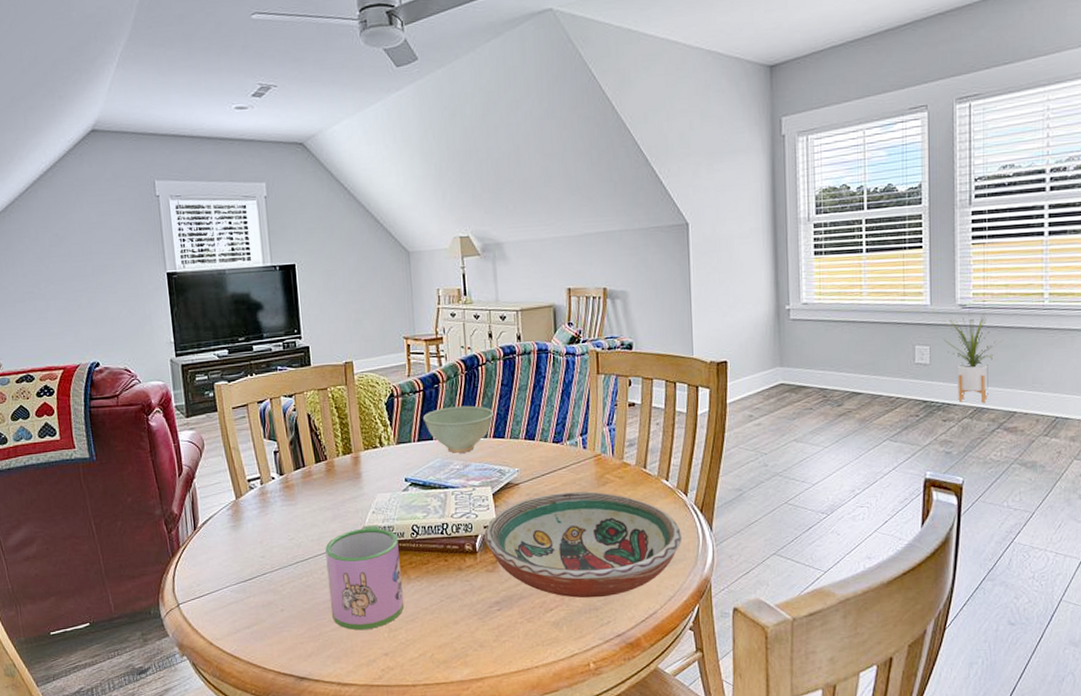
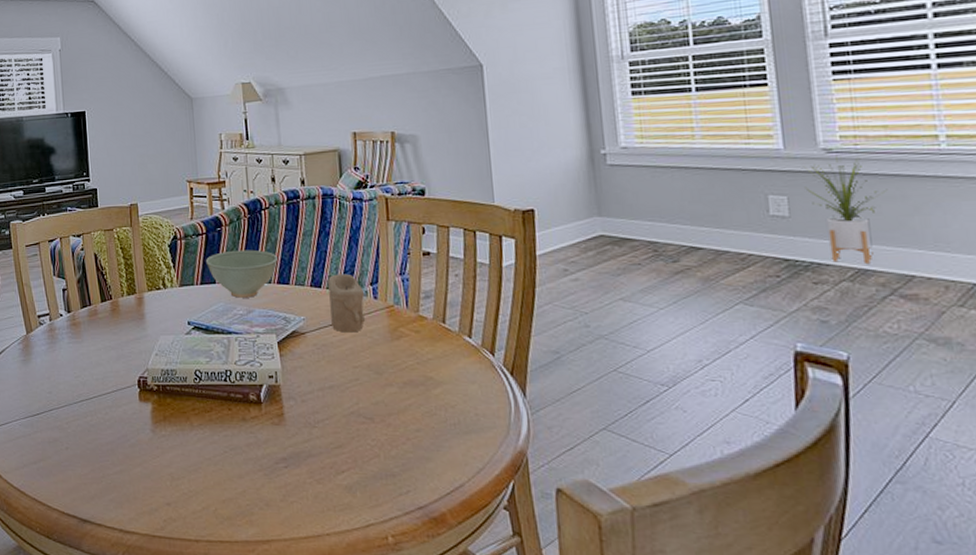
mug: present [325,524,405,631] -> none [109,367,187,476]
decorative bowl: present [484,491,682,598] -> none [269,345,490,463]
candle: none [541,426,575,482] -> present [328,273,366,333]

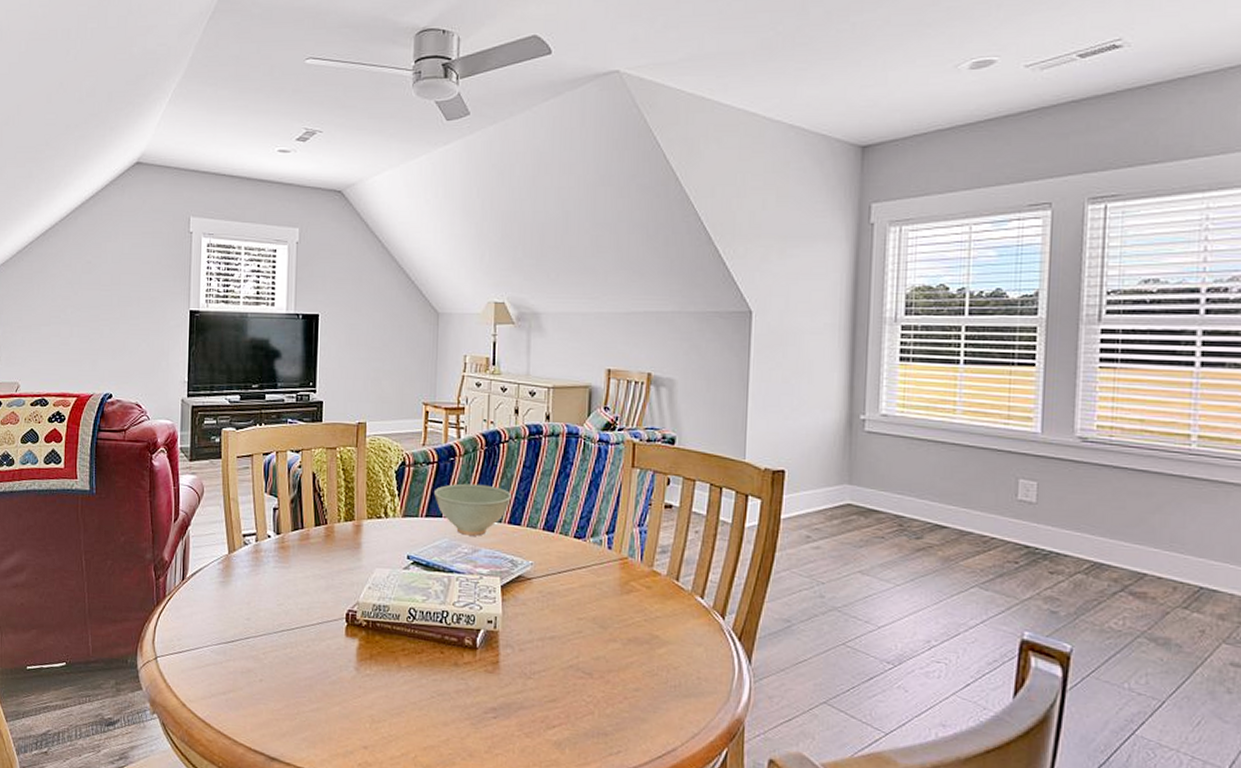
candle: present [328,273,366,333] -> none [560,519,598,583]
house plant: present [802,155,888,265] -> none [1055,444,1135,559]

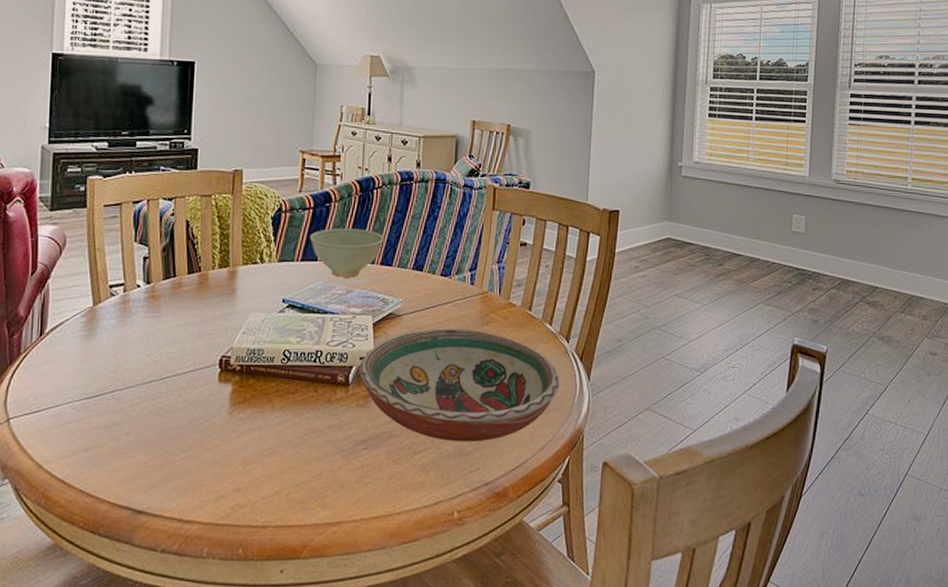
decorative bowl: none [487,595,714,722] -> present [359,328,559,442]

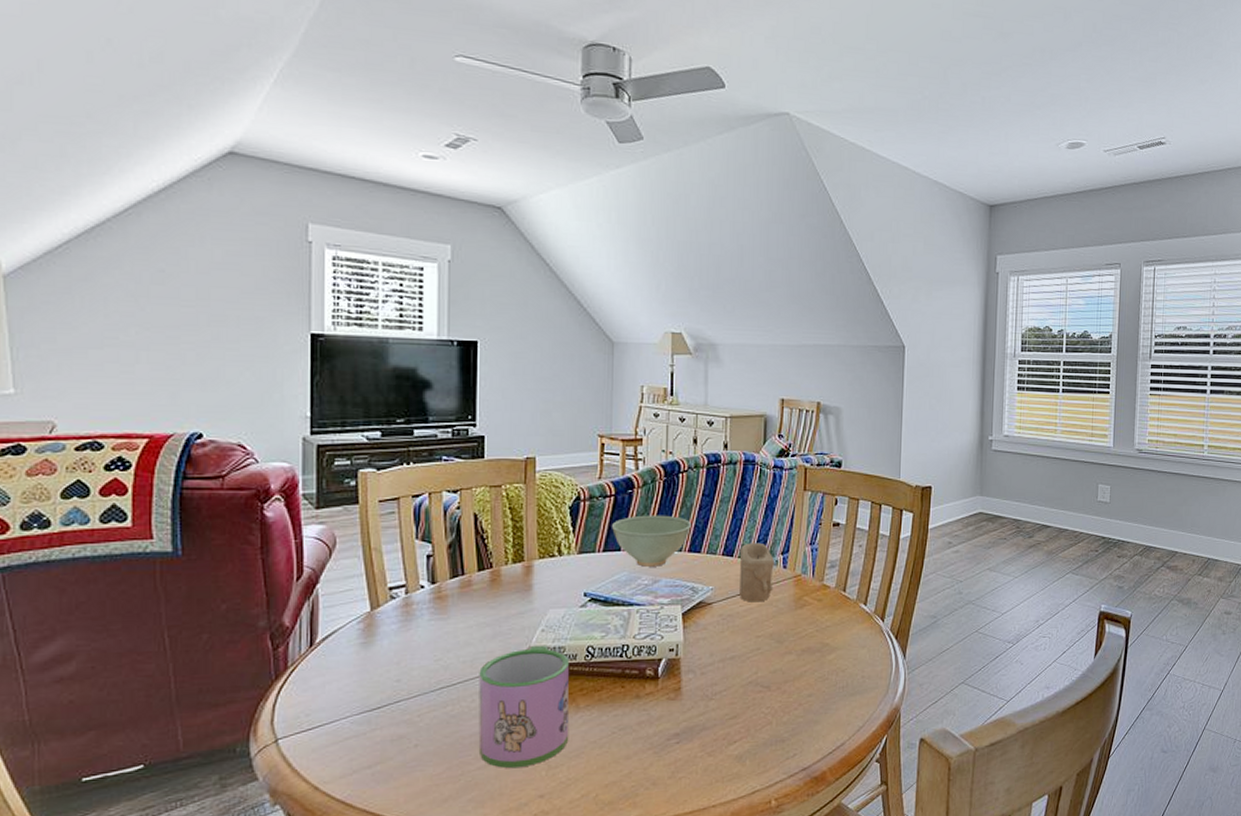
mug: none [182,346,267,462] -> present [478,645,570,769]
decorative bowl: present [359,328,559,442] -> none [669,614,875,729]
candle: none [428,258,462,317] -> present [740,542,774,602]

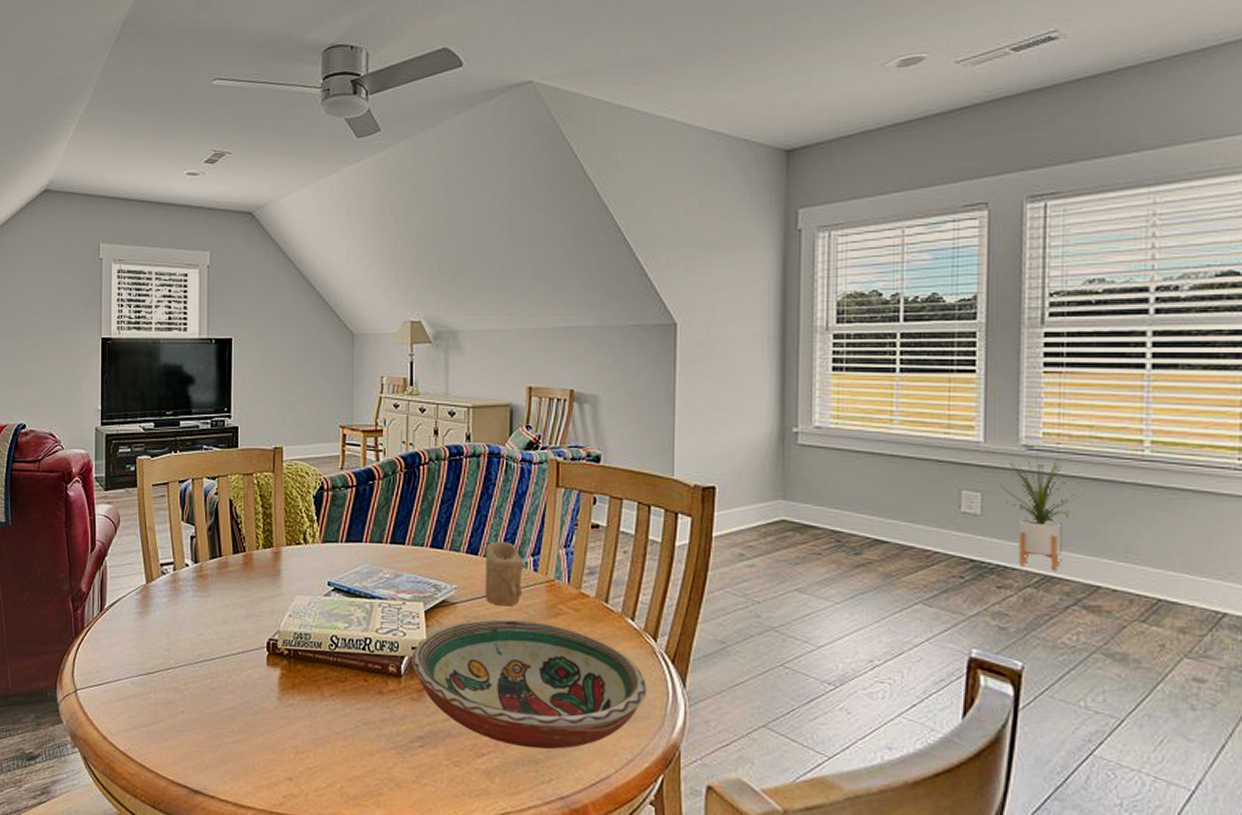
mug: present [478,645,570,769] -> none [234,629,315,748]
bowl: present [612,515,691,567] -> none [354,507,433,561]
decorative bowl: none [669,614,875,729] -> present [412,619,646,750]
house plant: none [1122,455,1171,543] -> present [1000,453,1085,572]

